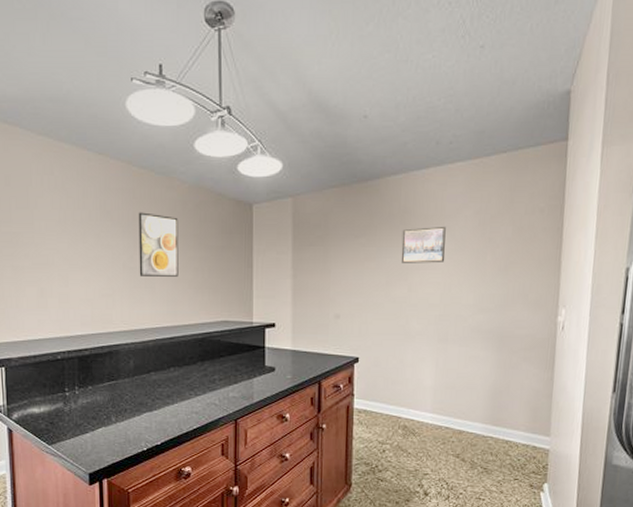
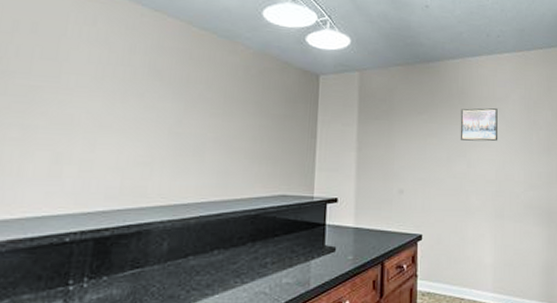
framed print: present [138,212,179,277] -> none [187,74,239,145]

